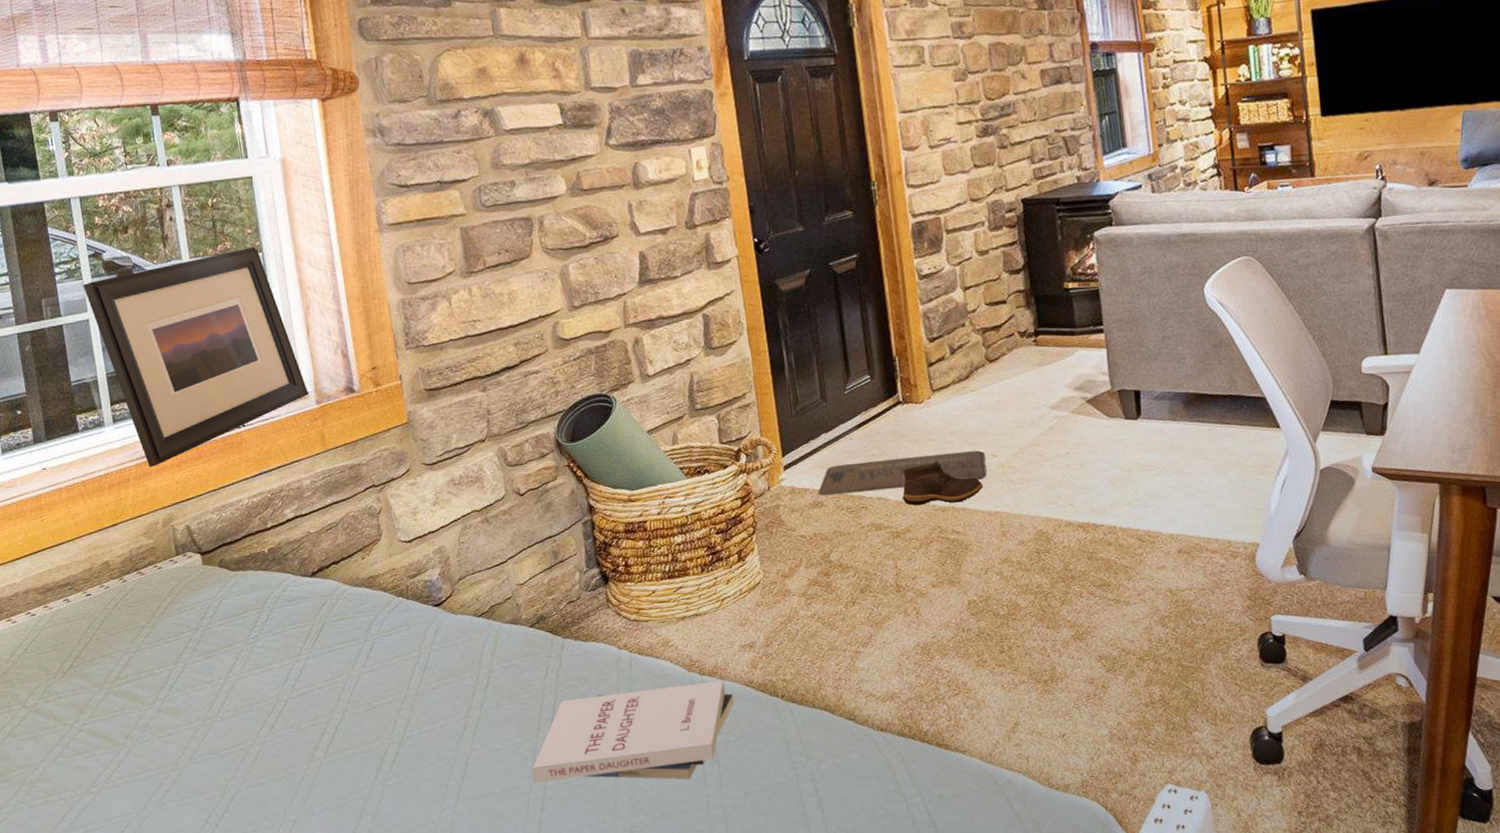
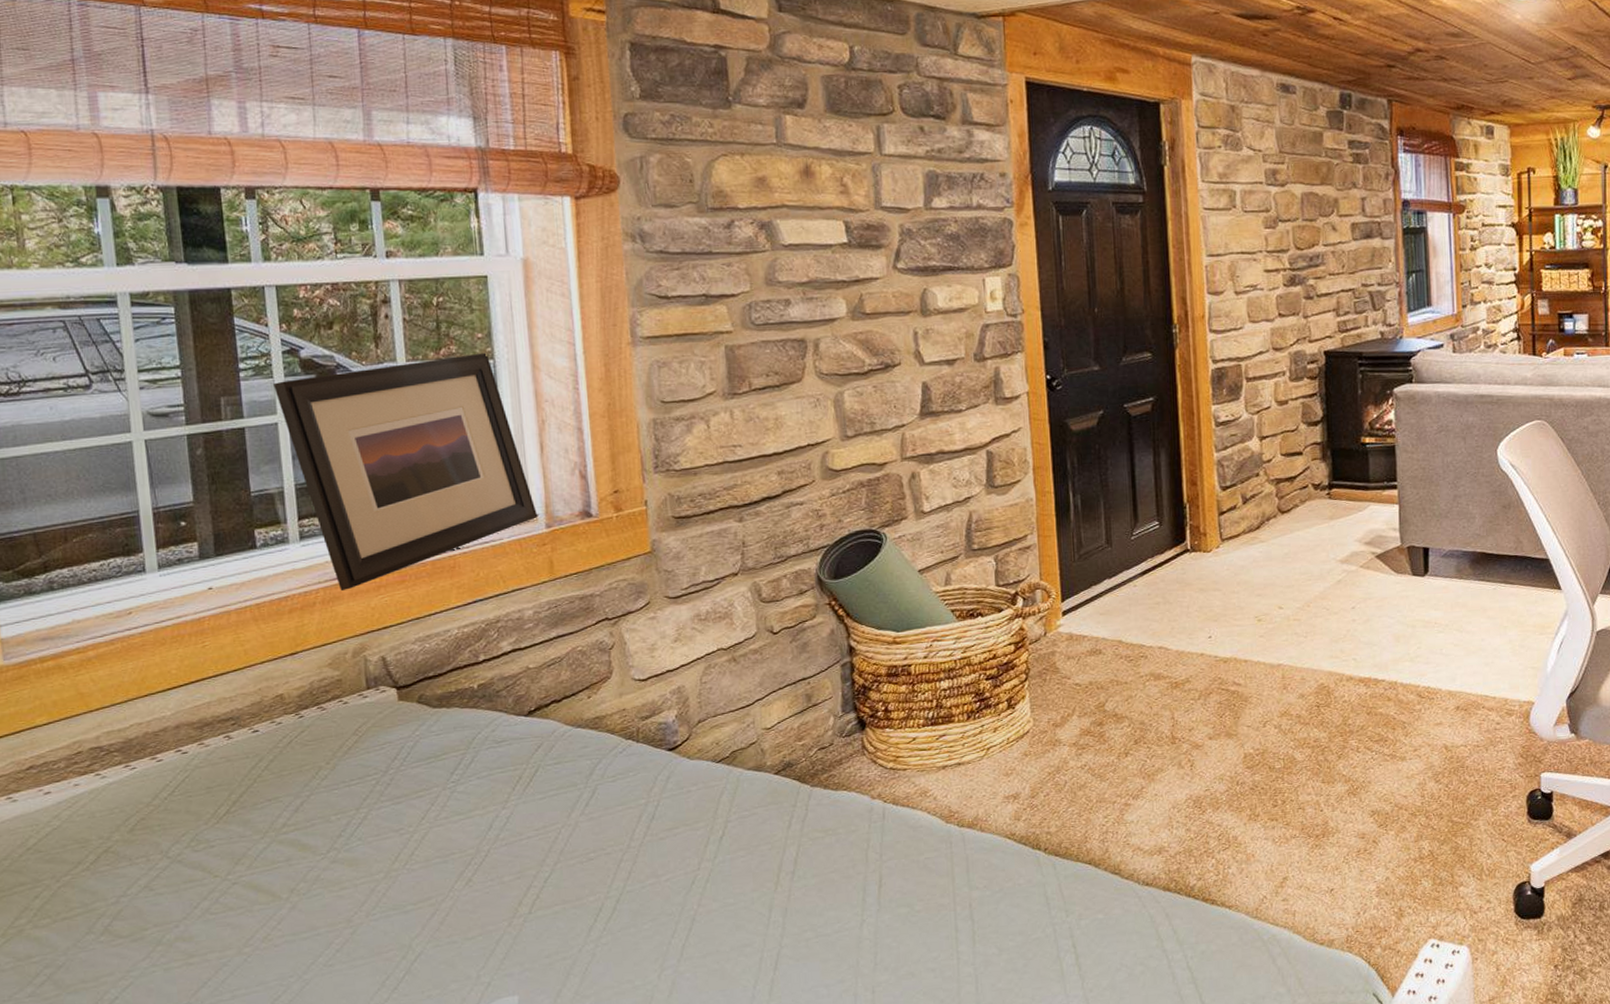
books: present [532,680,734,783] -> none [767,832,994,940]
doormat: present [817,450,987,496] -> none [1096,602,1271,644]
boot: present [902,460,983,506] -> none [1183,611,1267,656]

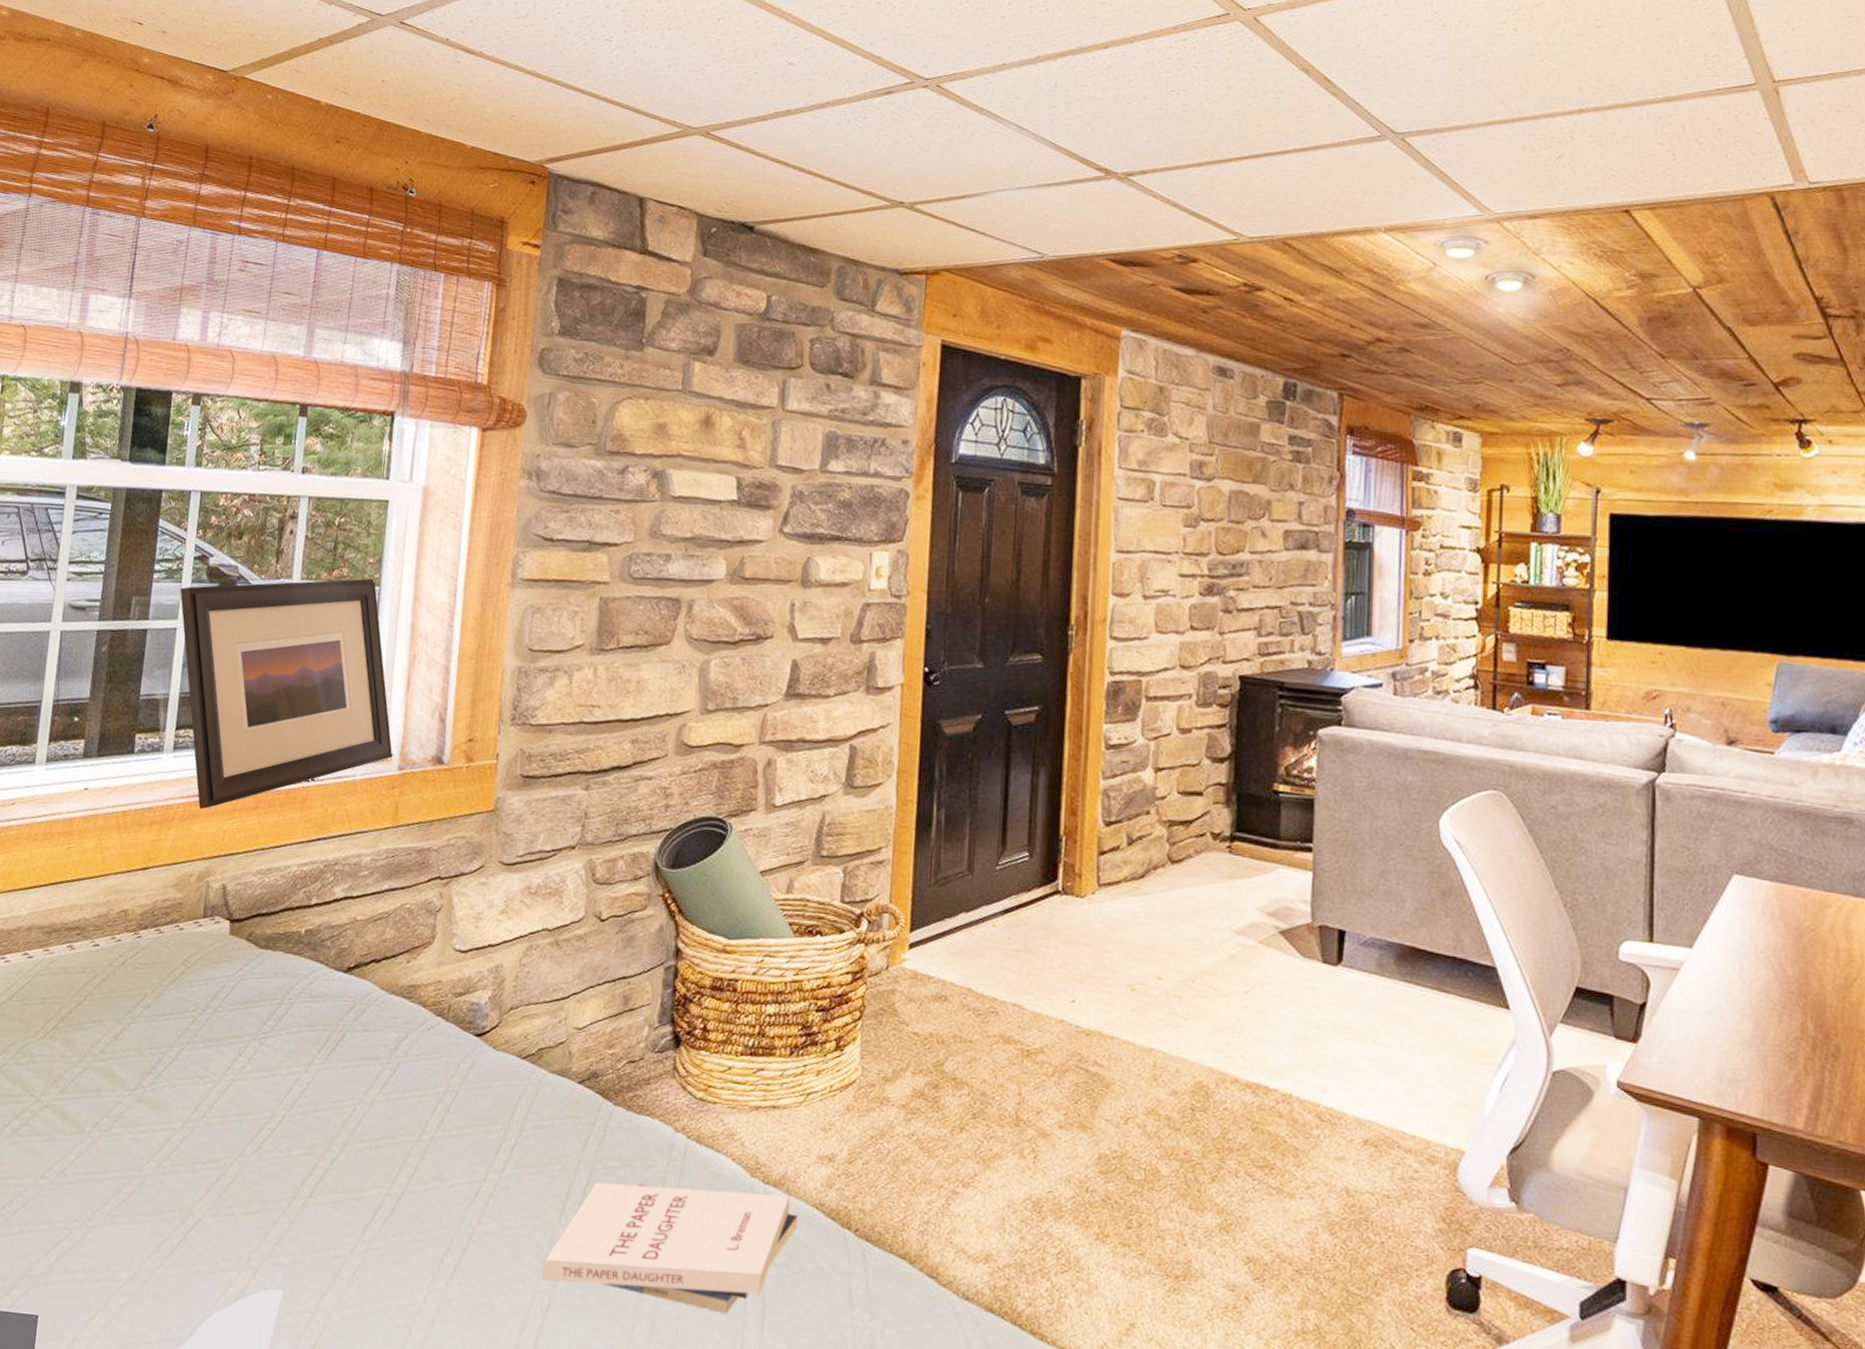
books: none [767,832,994,940] -> present [543,1182,799,1313]

